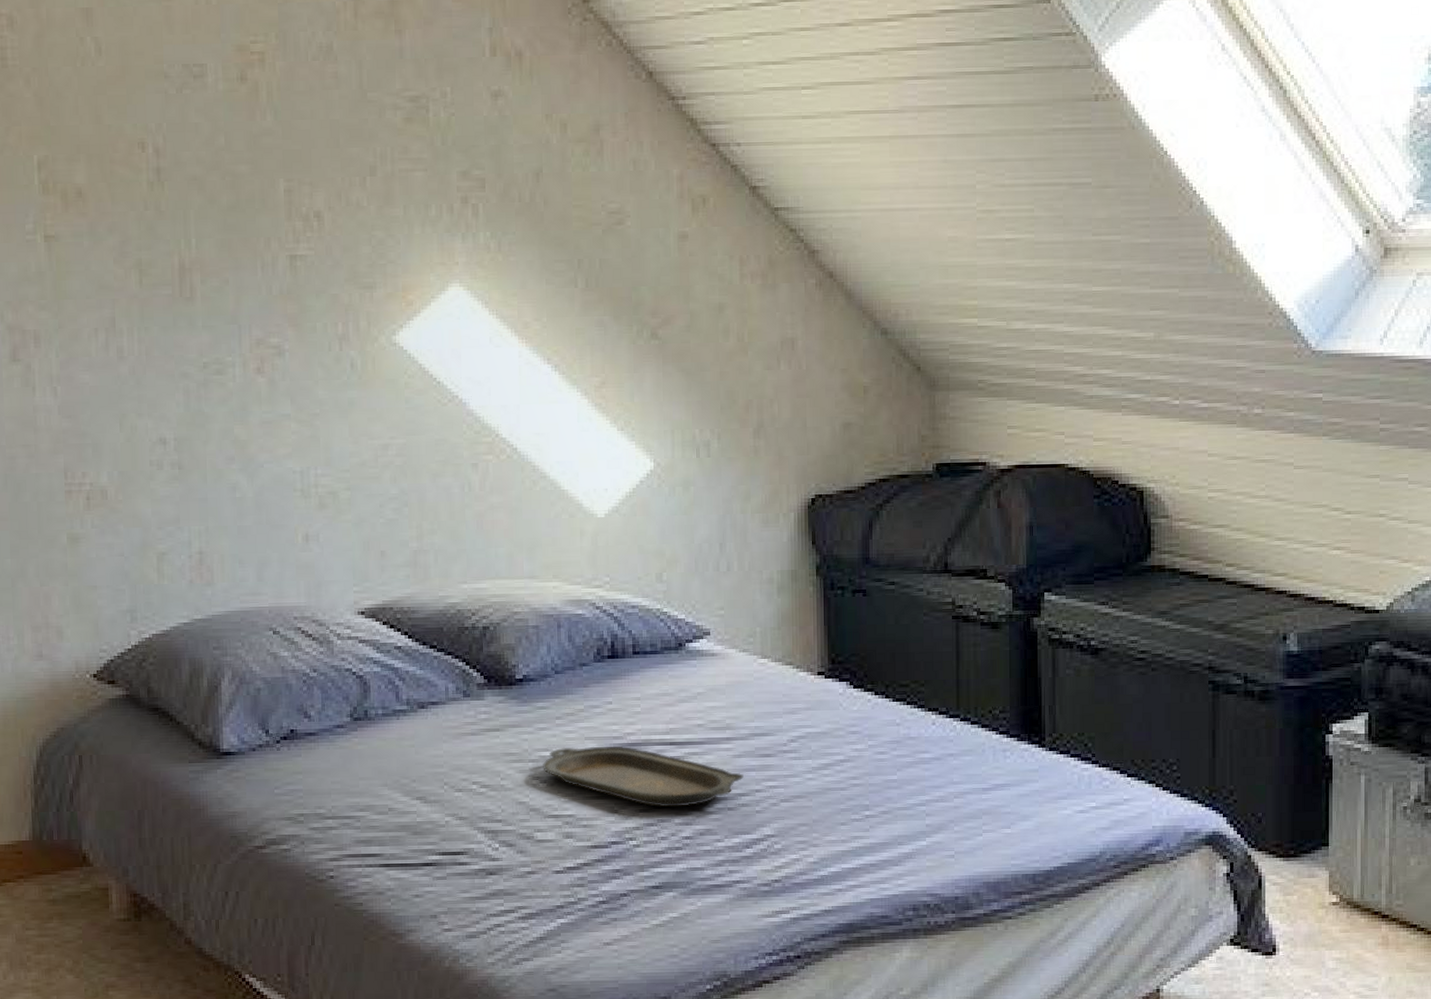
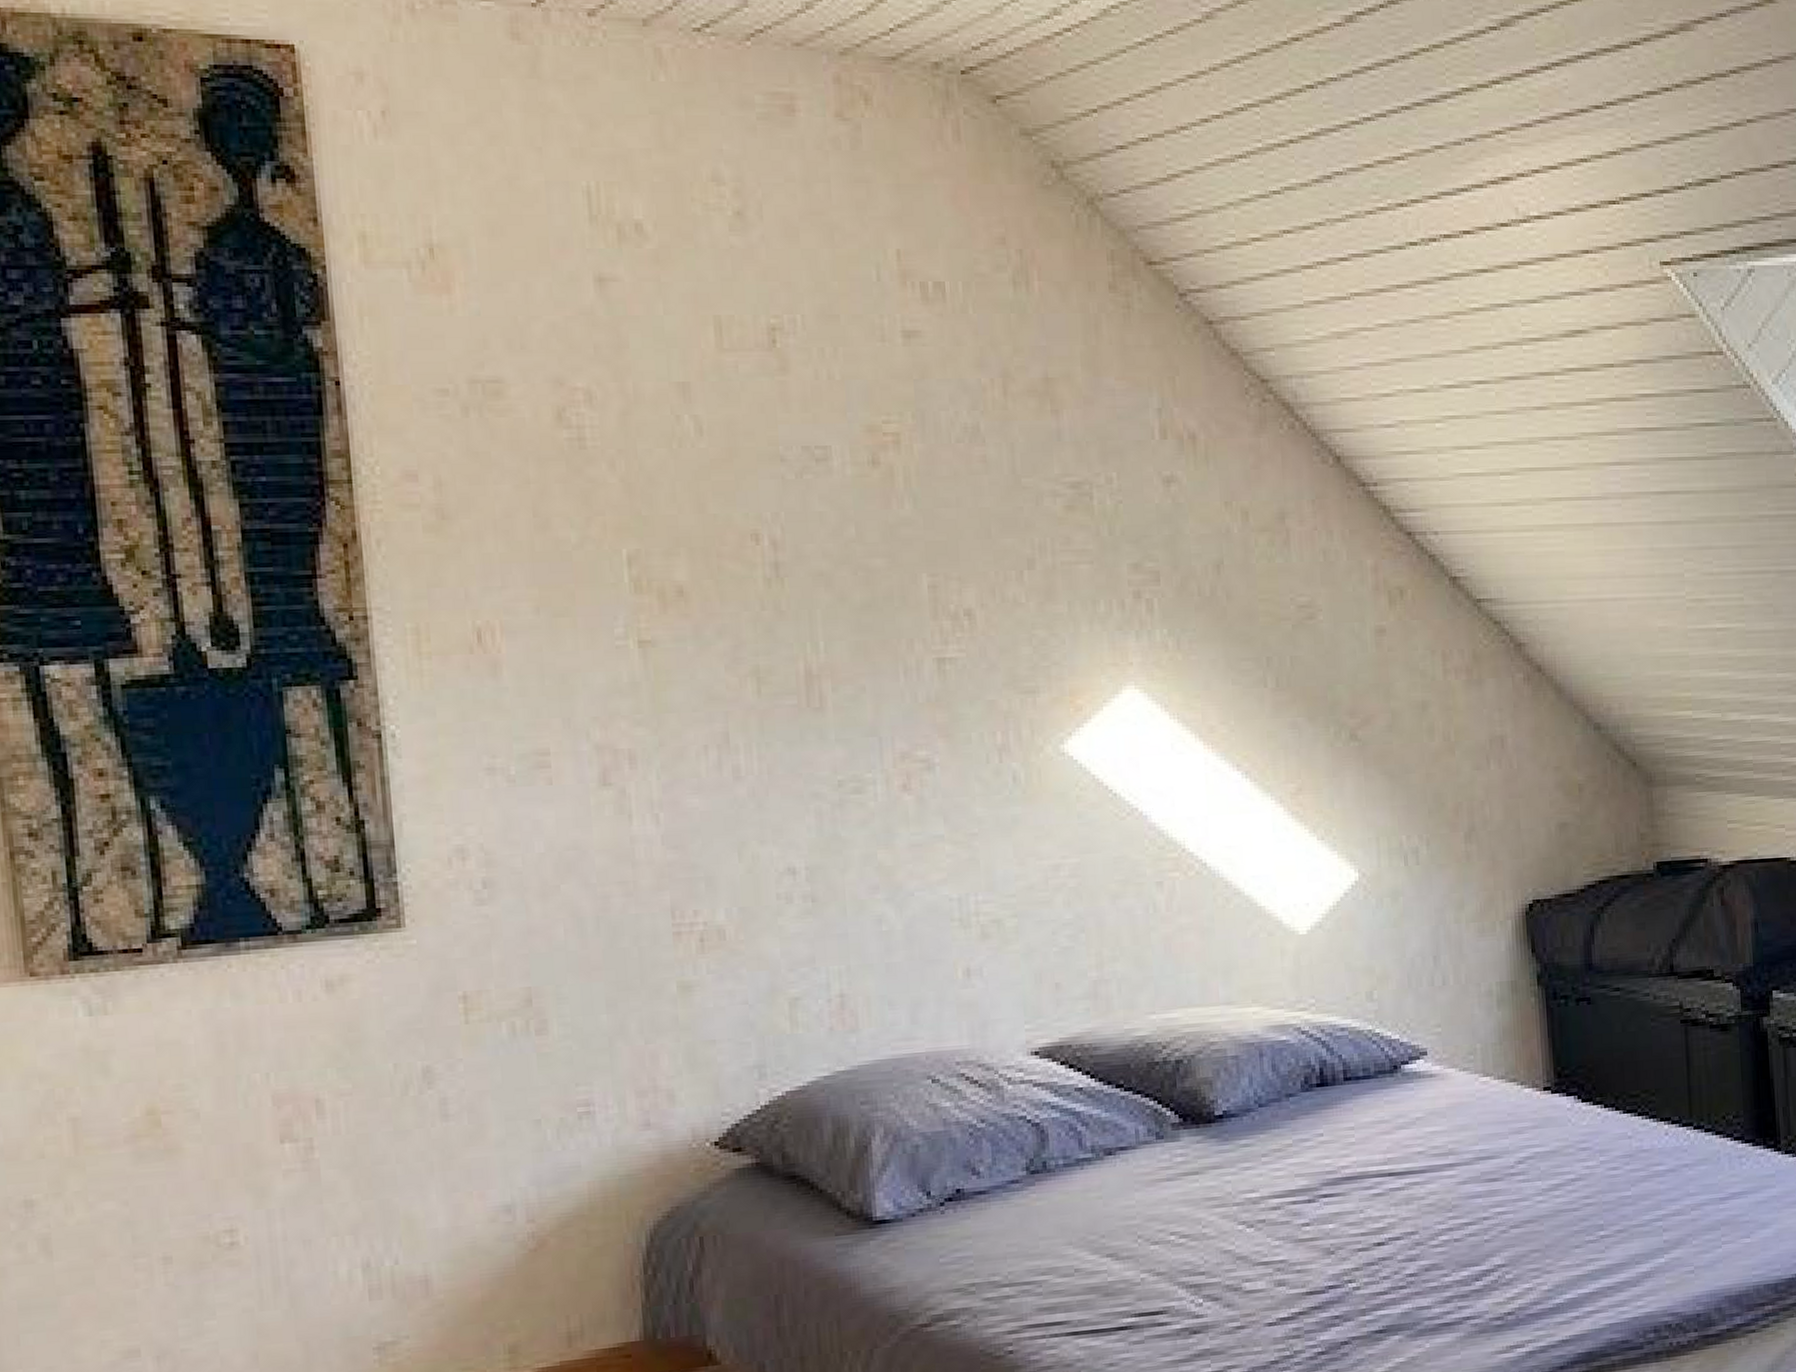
serving tray: present [543,745,744,808] -> none [1249,1180,1470,1245]

